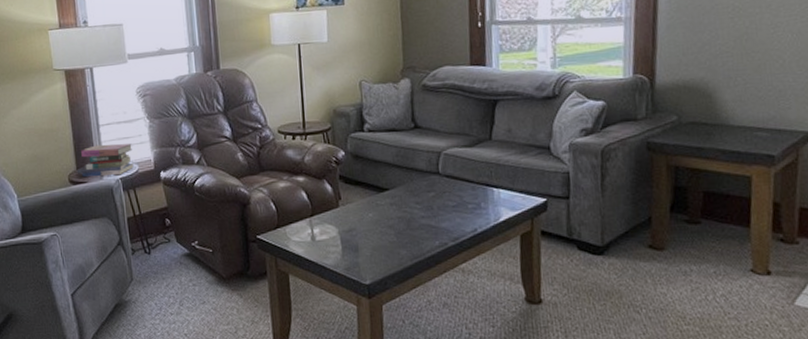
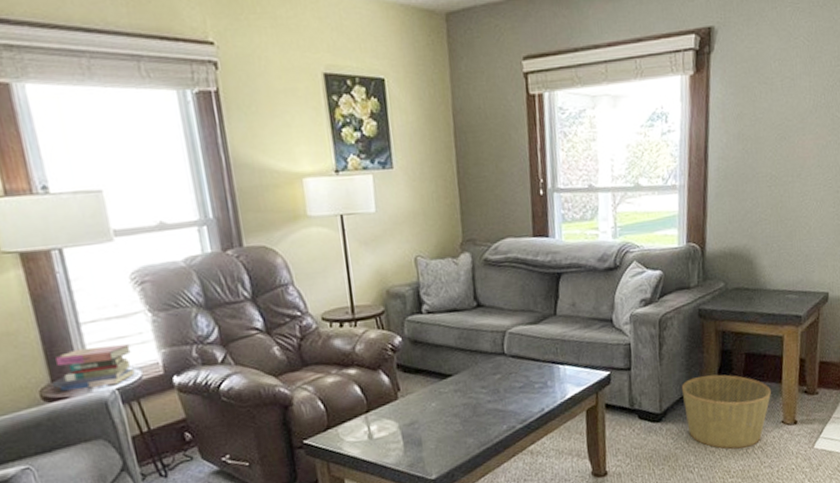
basket: none [626,211,737,294] -> present [681,374,771,449]

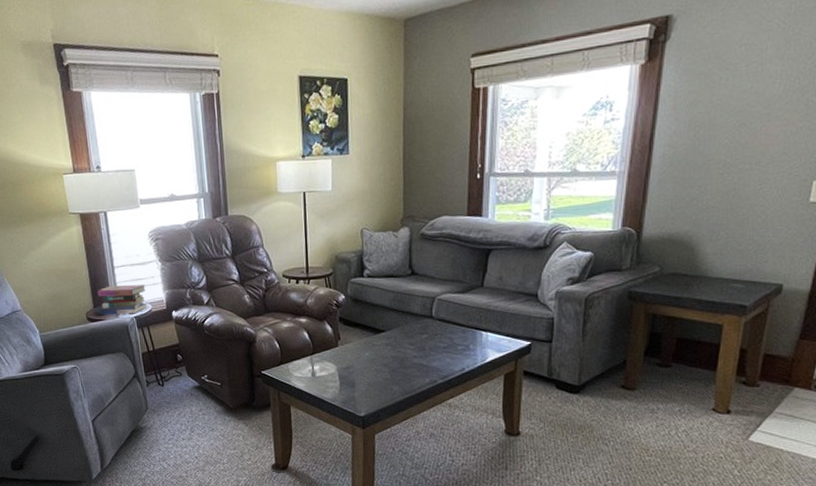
basket: present [681,374,771,449] -> none [603,355,703,429]

